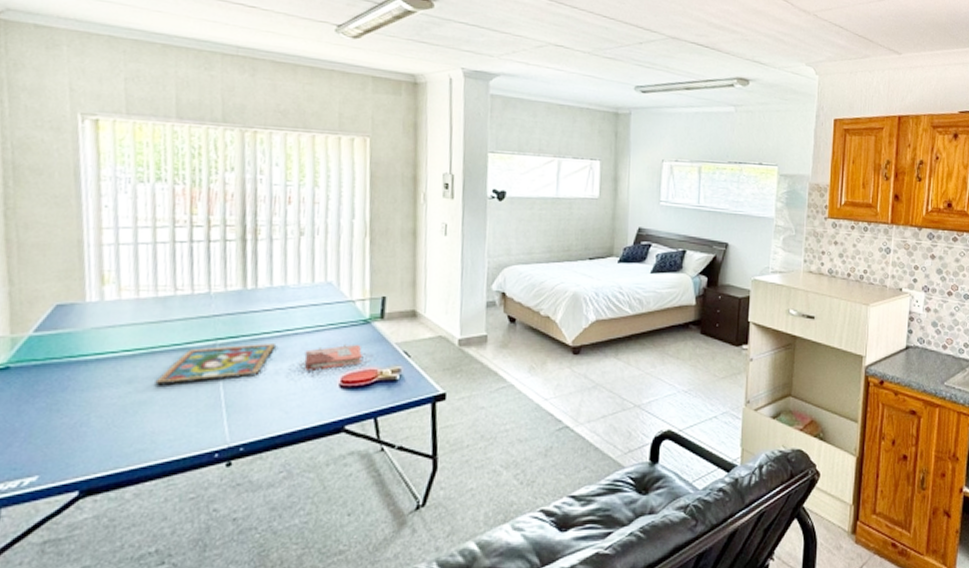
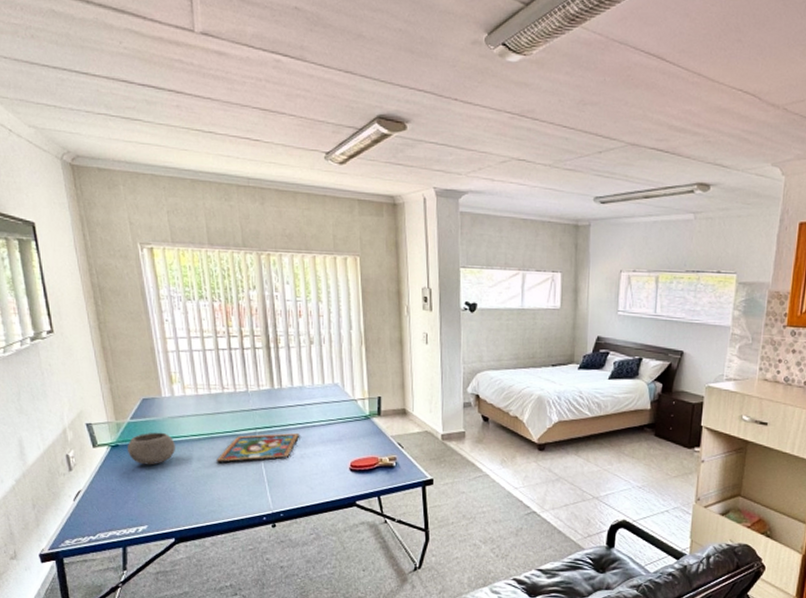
bowl: none [21,348,97,393] -> present [126,432,175,465]
phonebook: present [303,343,363,372] -> none [321,435,366,457]

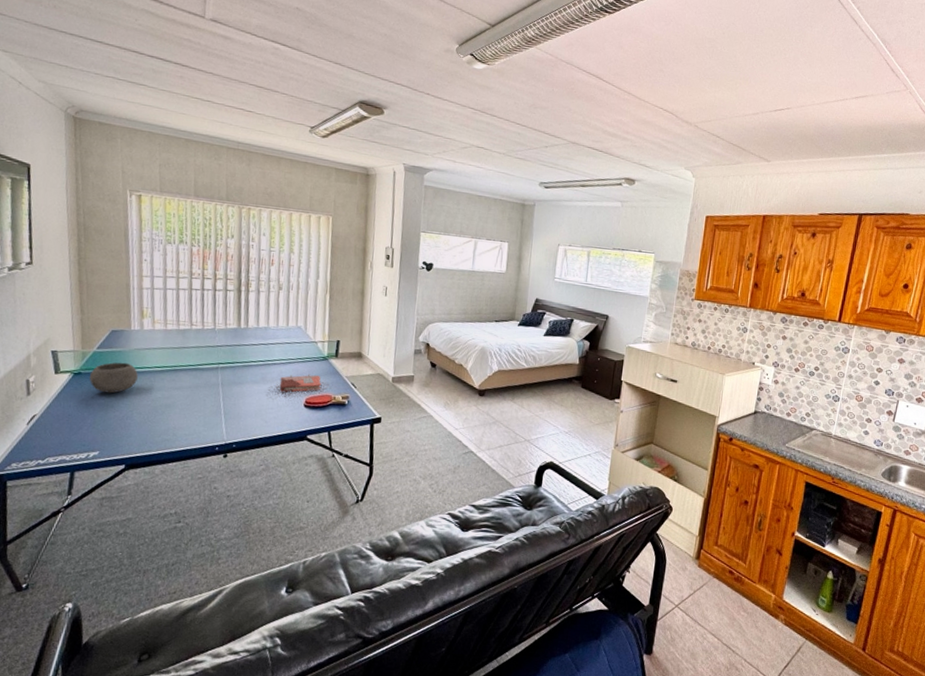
framed painting: present [216,432,299,464] -> none [176,369,260,395]
phonebook: none [321,435,366,457] -> present [279,374,322,393]

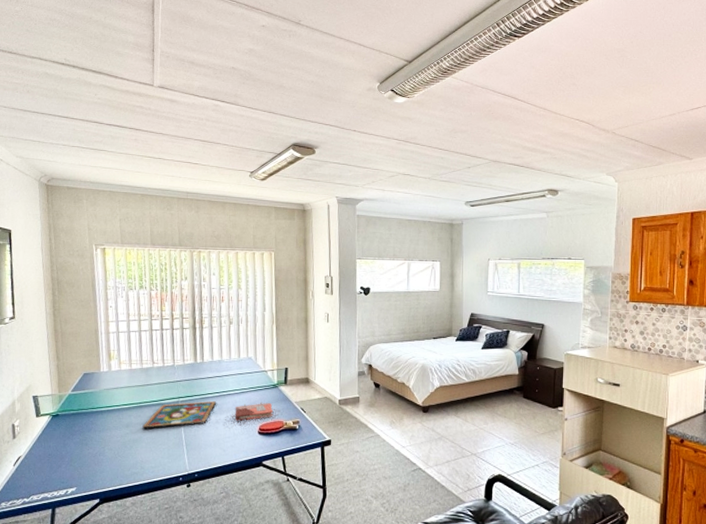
bowl: present [89,362,138,393] -> none [65,402,108,432]
framed painting: none [176,369,260,395] -> present [142,400,216,430]

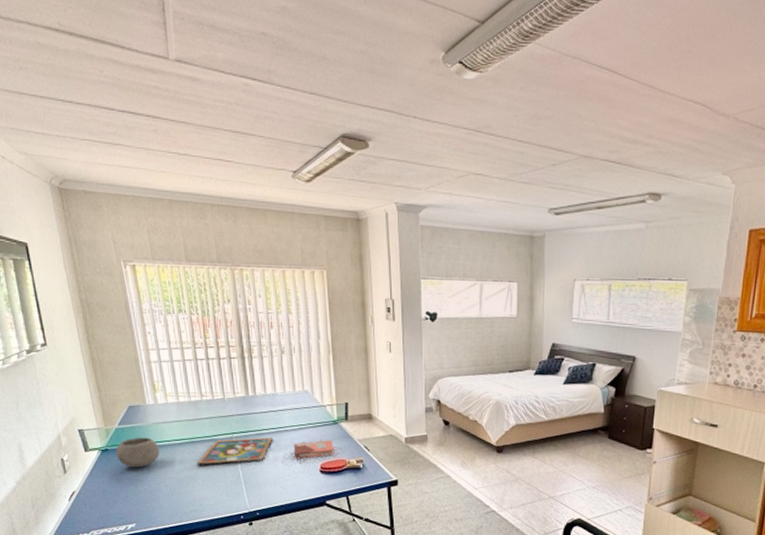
bowl: none [65,402,108,432] -> present [115,437,159,468]

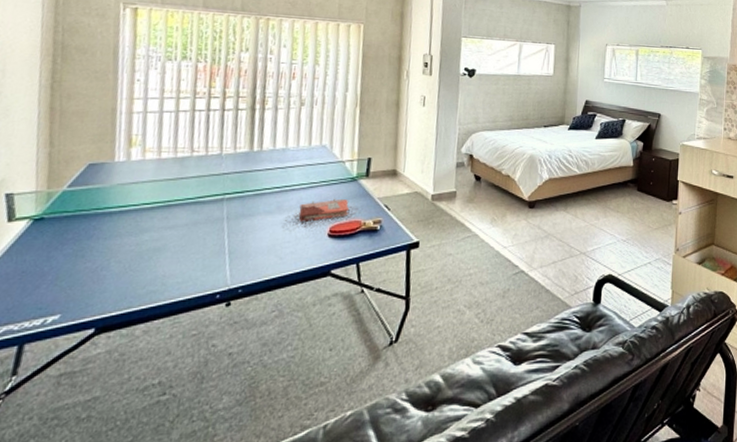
bowl: present [115,437,159,468] -> none [54,201,120,240]
framed painting: present [197,437,273,466] -> none [168,197,275,235]

